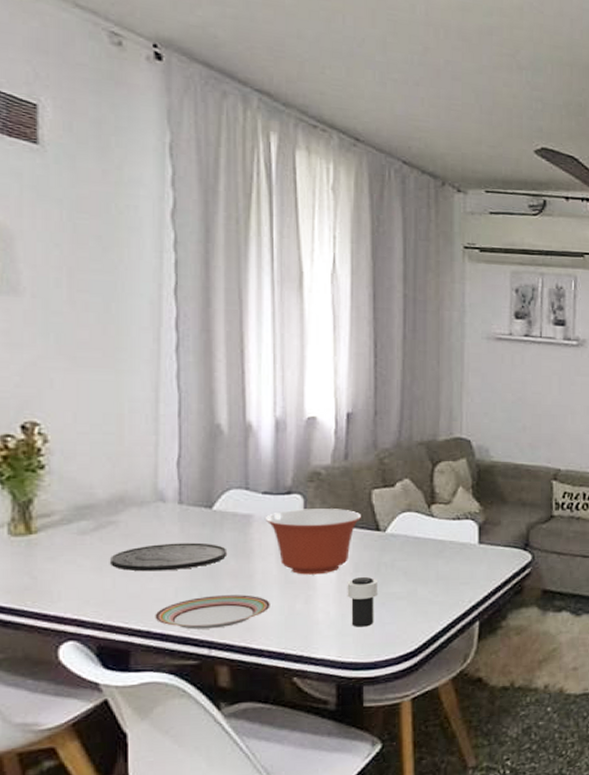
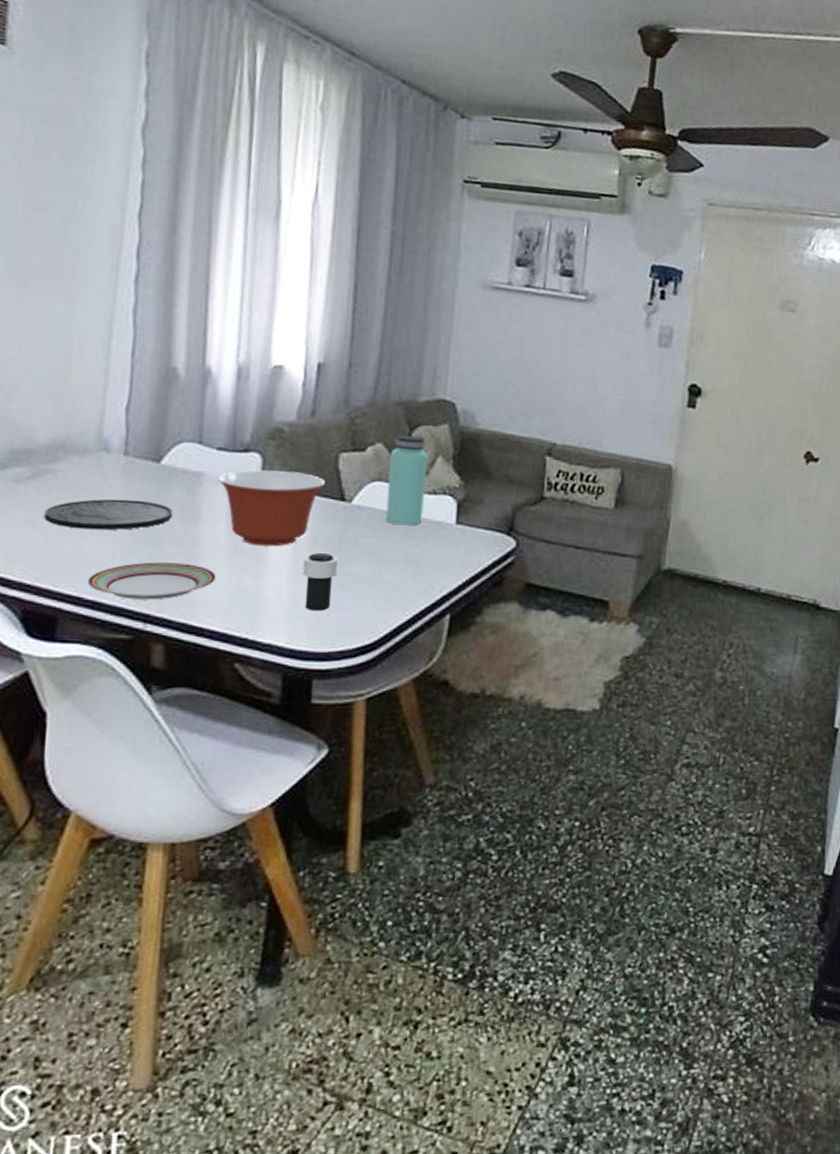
bottle: none [416,471,450,548] -> present [385,435,428,526]

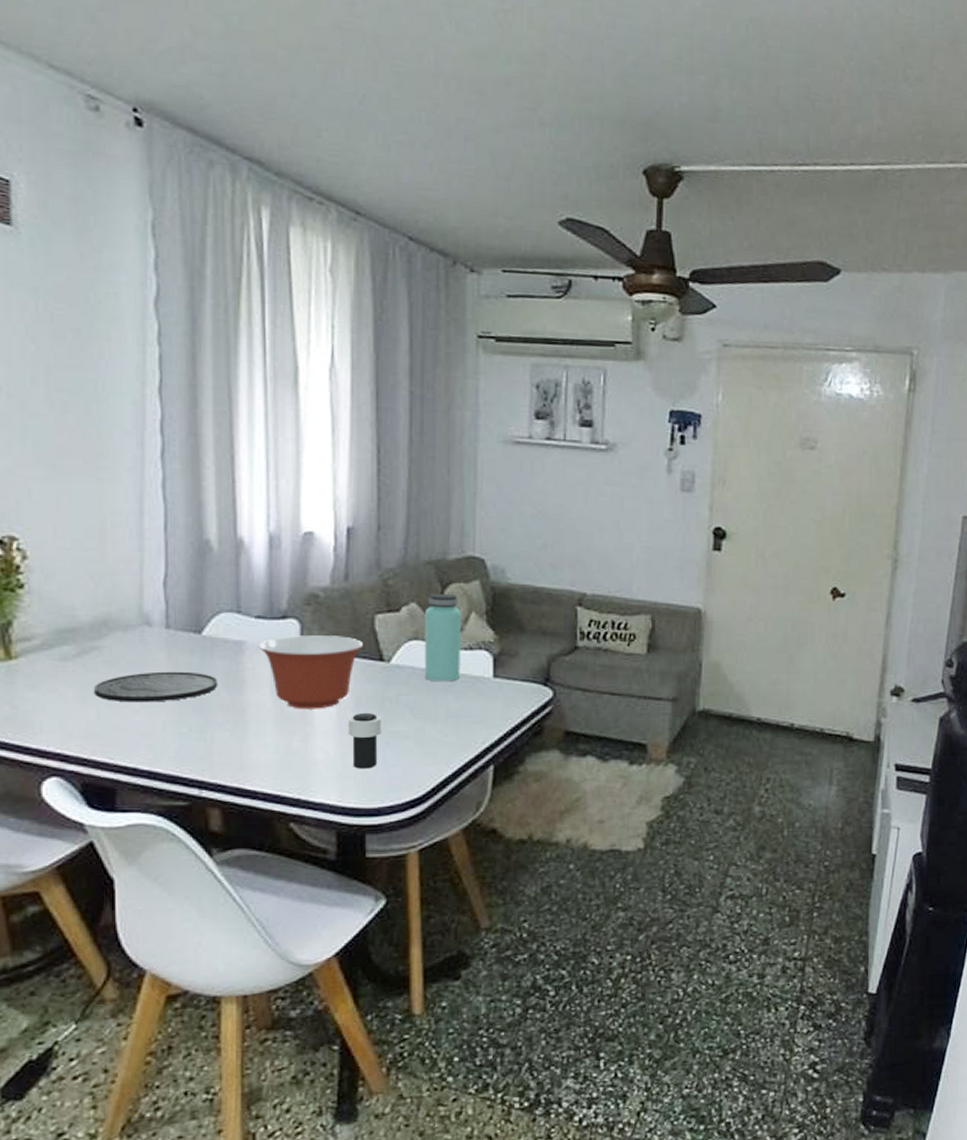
plate: present [87,562,216,600] -> none [141,730,265,767]

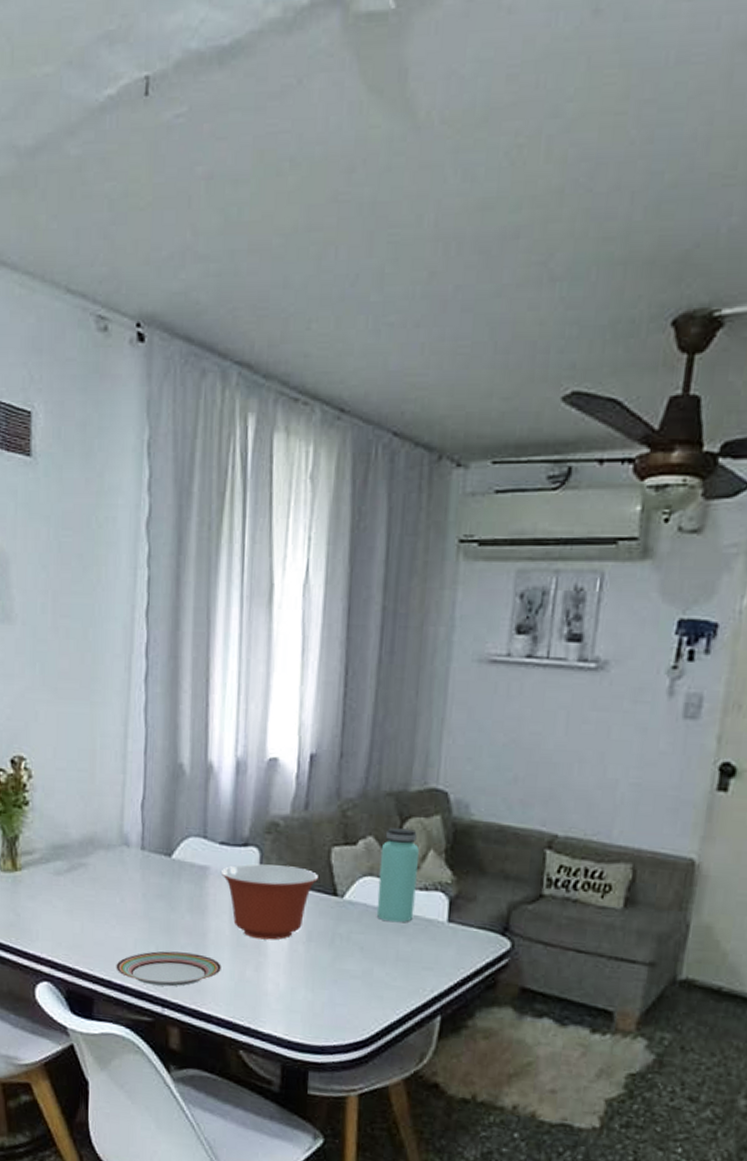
plate: present [94,671,217,703] -> none [80,891,182,920]
plate: none [141,730,265,767] -> present [116,951,221,987]
cup: present [348,713,382,769] -> none [298,948,332,1006]

